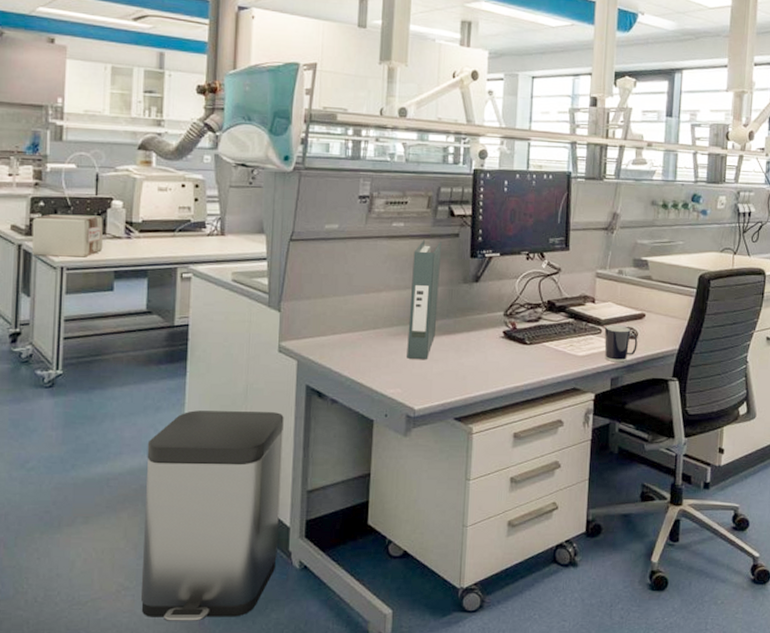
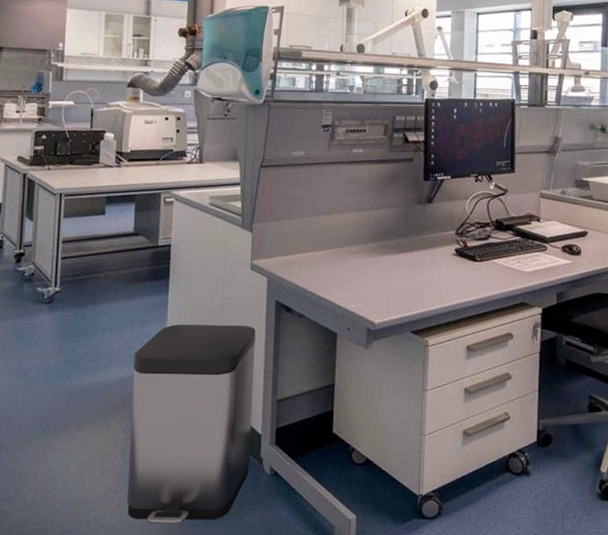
box: present [31,214,104,258] -> none [35,146,97,185]
binder: present [407,240,441,359] -> none [367,164,397,276]
mug: present [604,325,638,363] -> none [549,242,581,278]

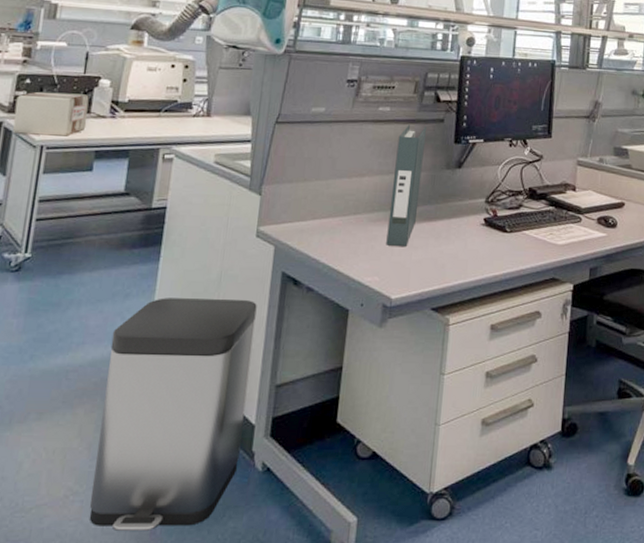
box: none [35,146,97,185] -> present [13,92,89,137]
binder: none [367,164,397,276] -> present [386,125,426,246]

